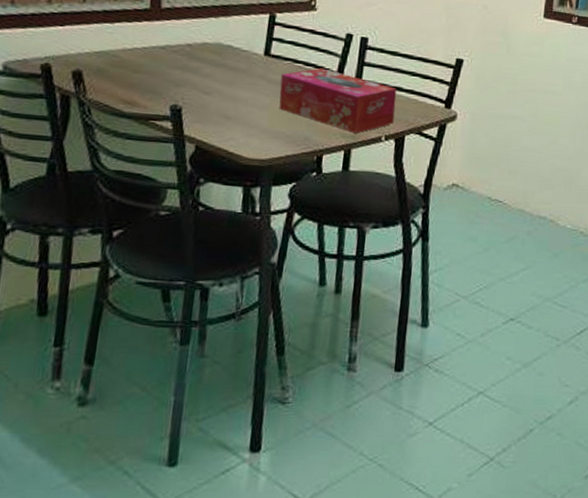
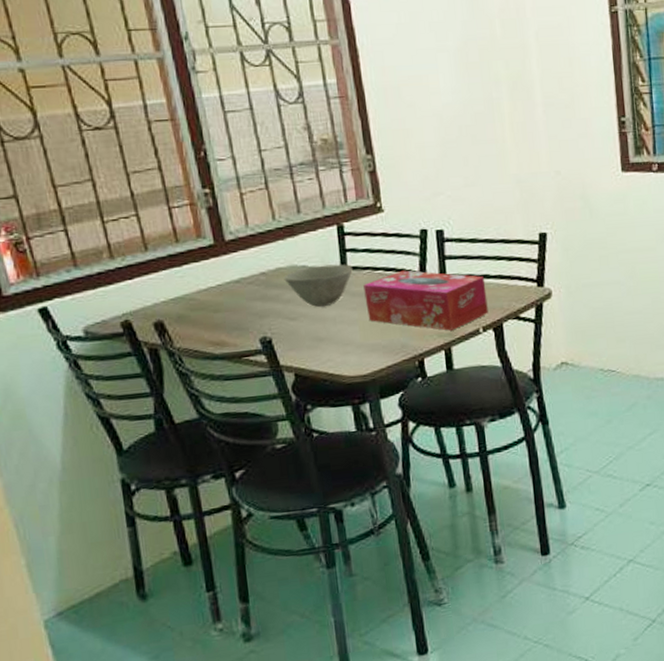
bowl: none [207,48,275,88] -> present [283,264,353,307]

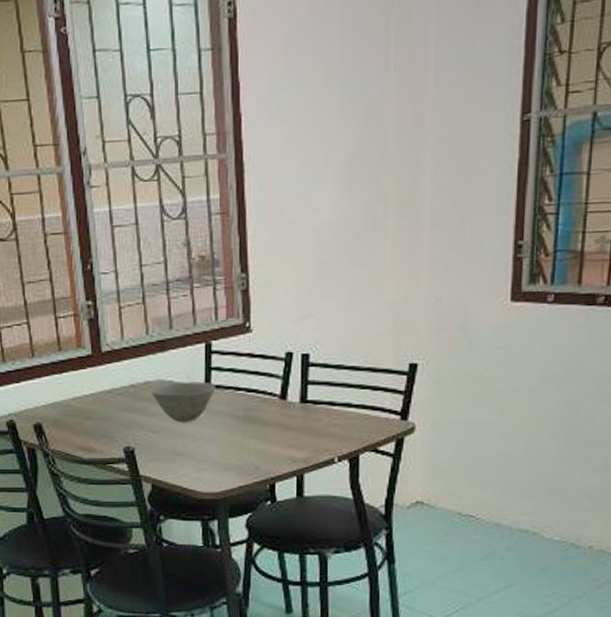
tissue box: present [363,270,489,331] -> none [225,392,346,457]

